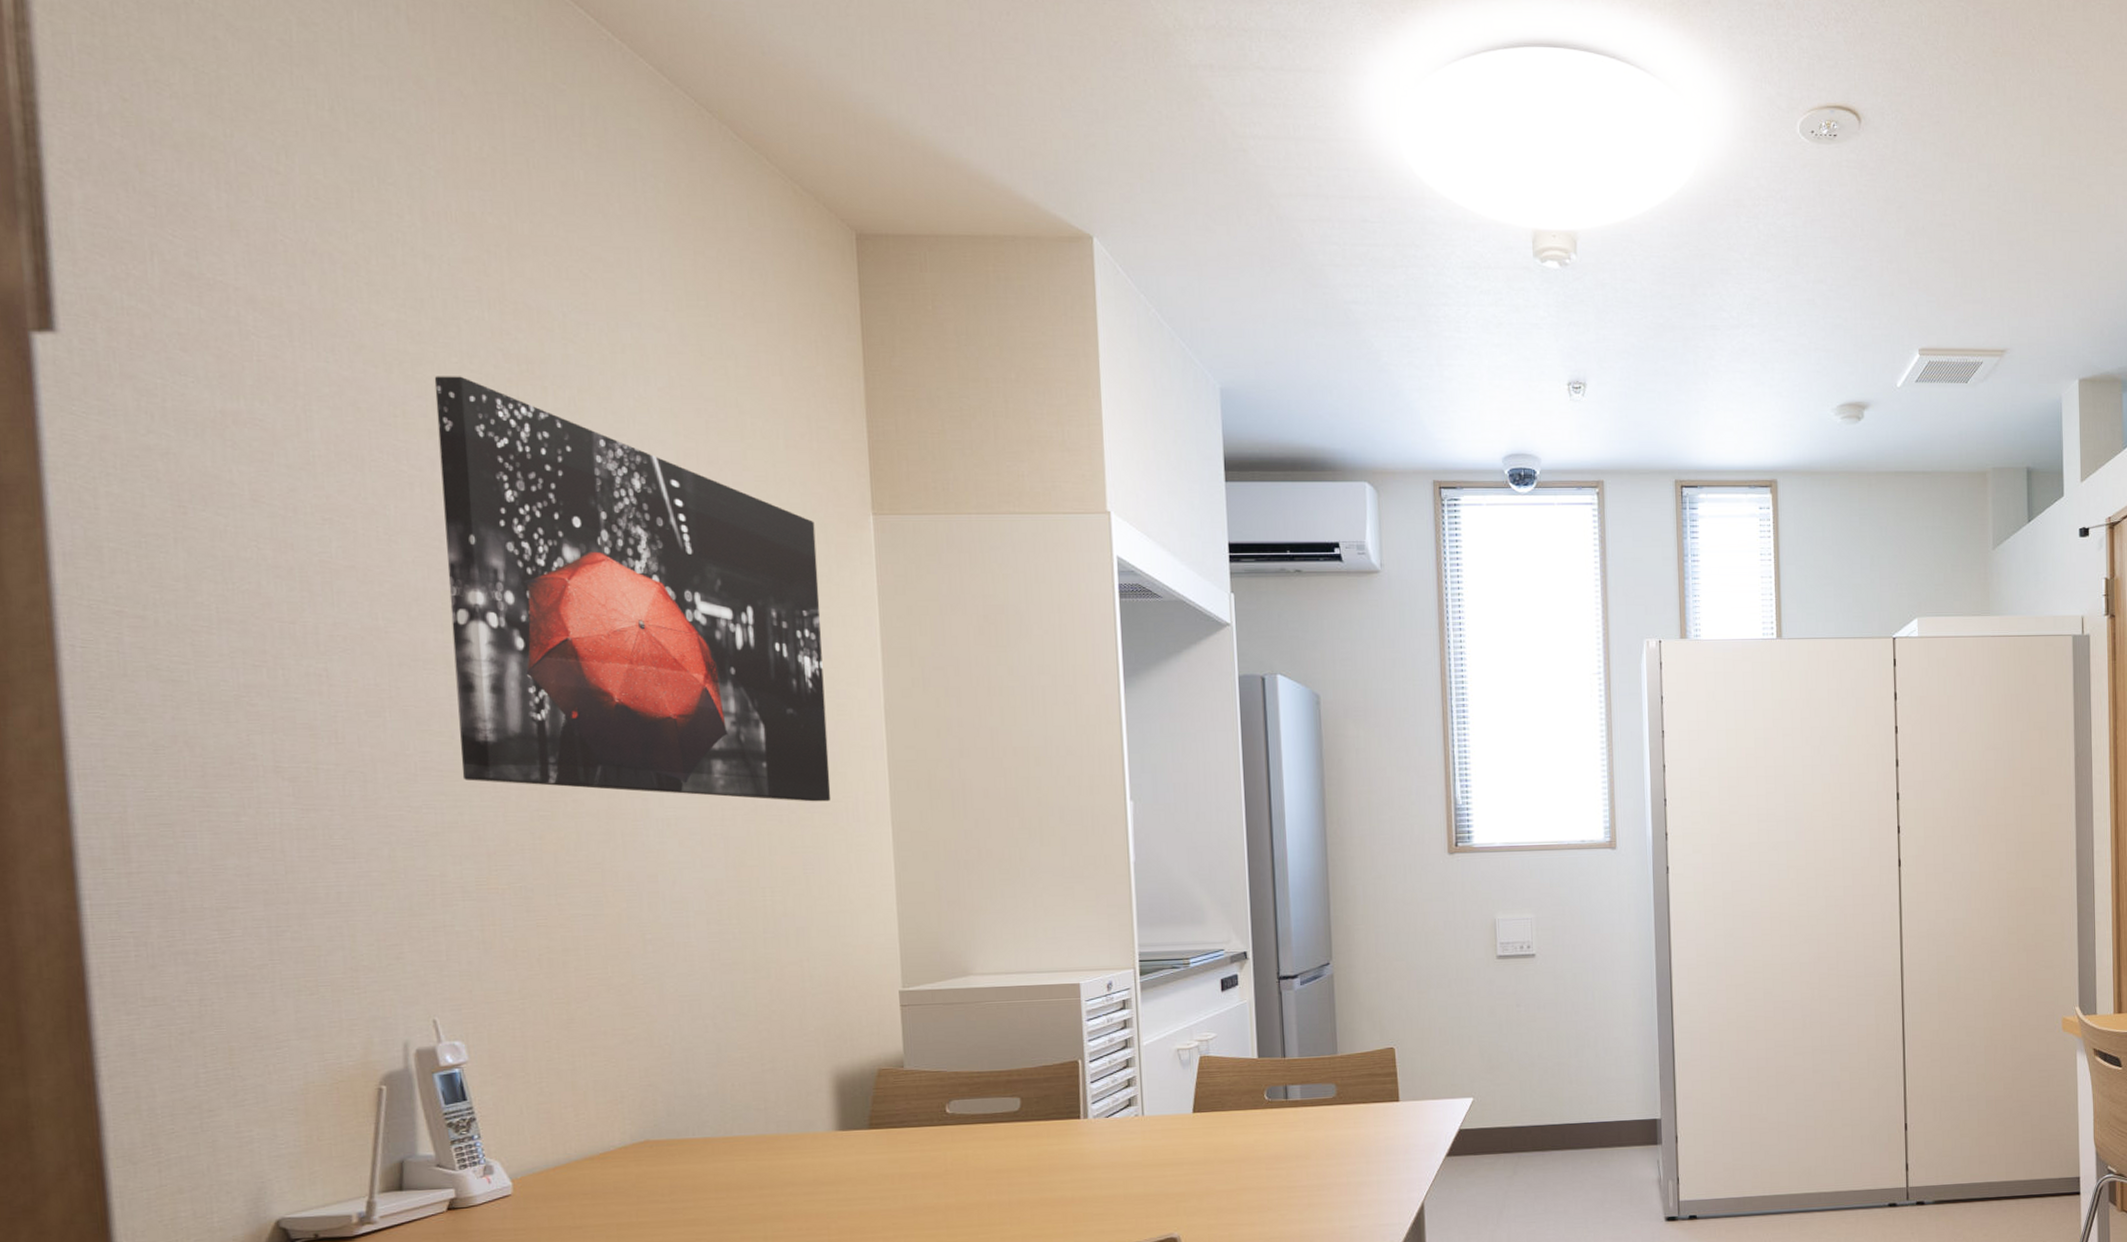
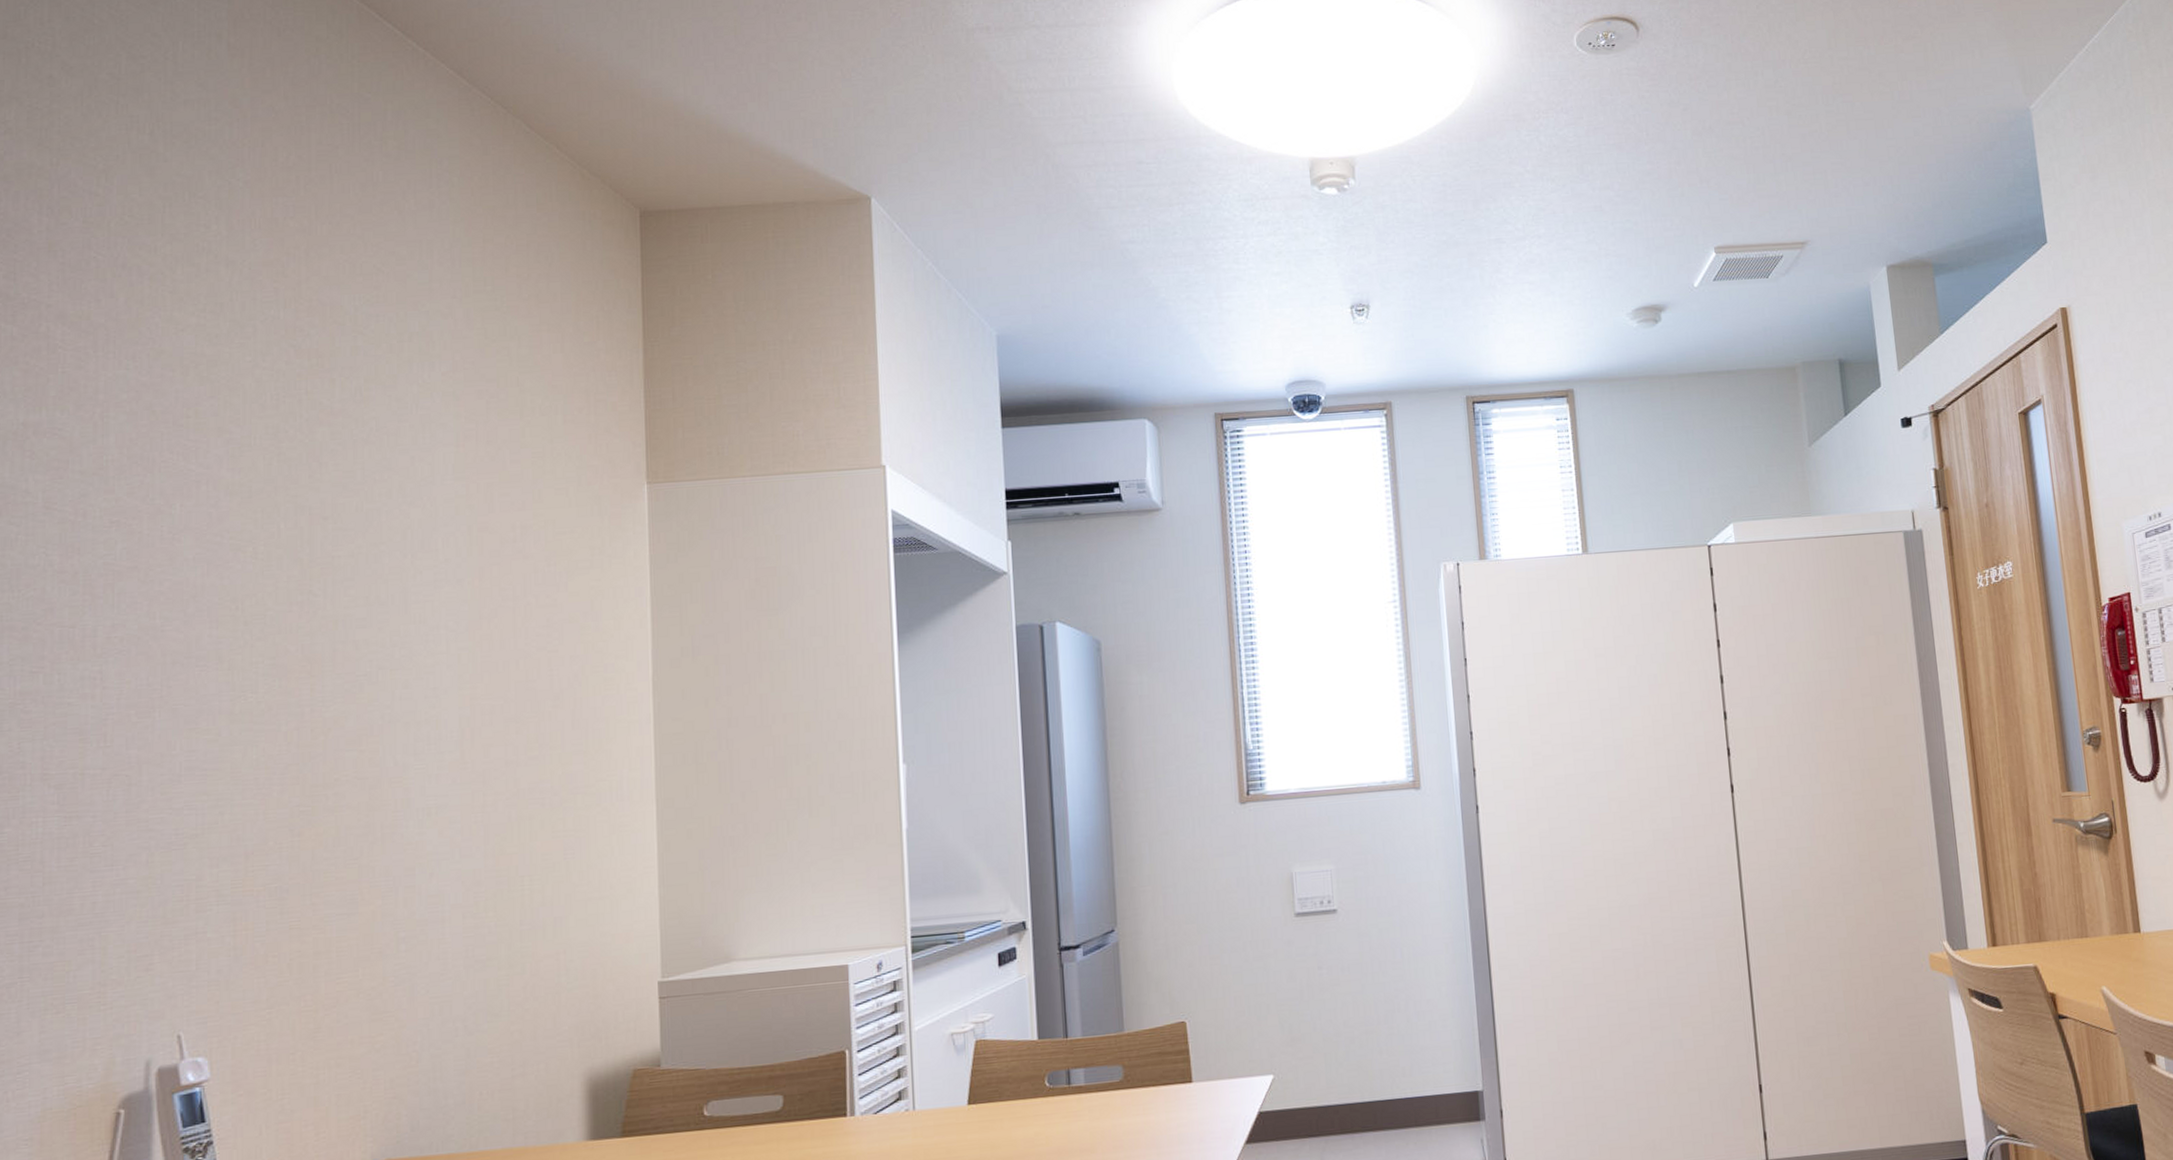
wall art: present [434,376,831,802] -> none [226,374,595,783]

